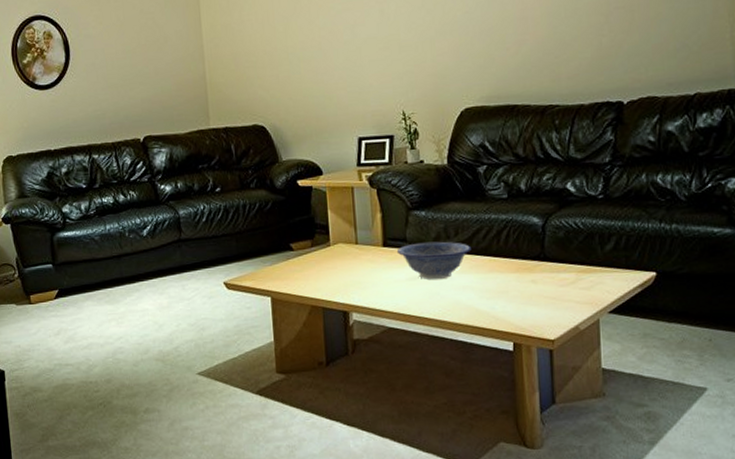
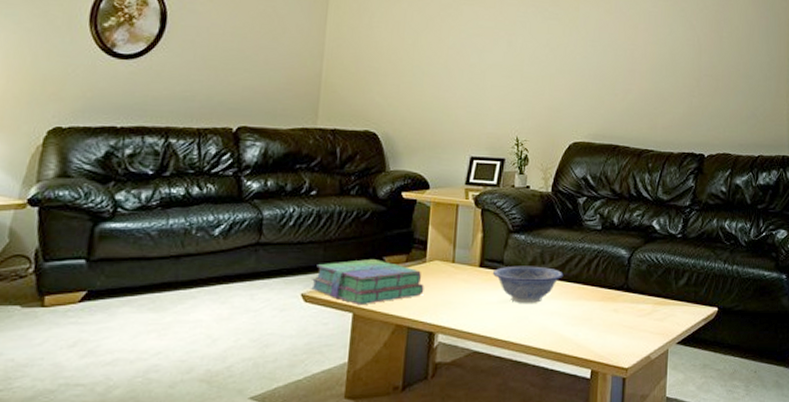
stack of books: none [230,246,333,290] -> present [310,259,424,306]

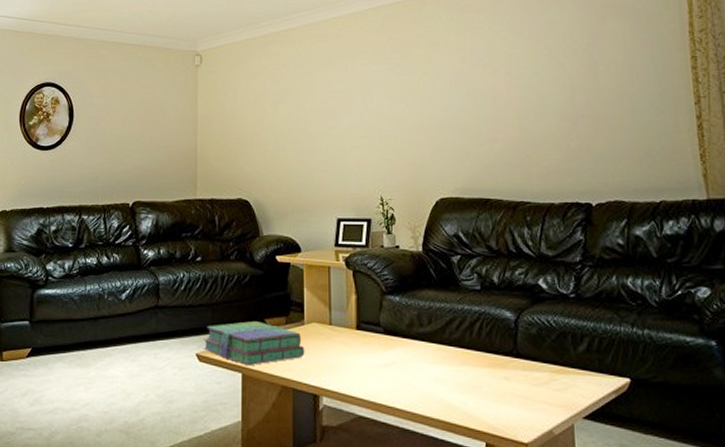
decorative bowl: present [492,266,564,303] -> none [369,328,444,368]

